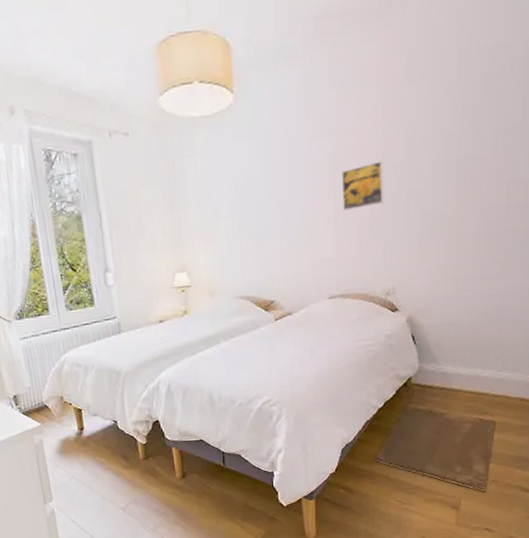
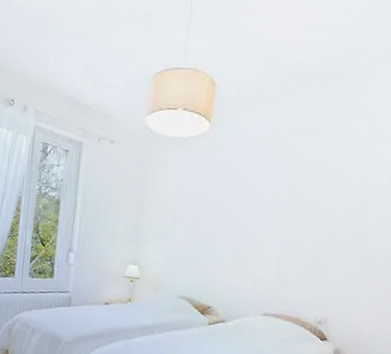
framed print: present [342,161,384,211] -> none [290,201,336,241]

